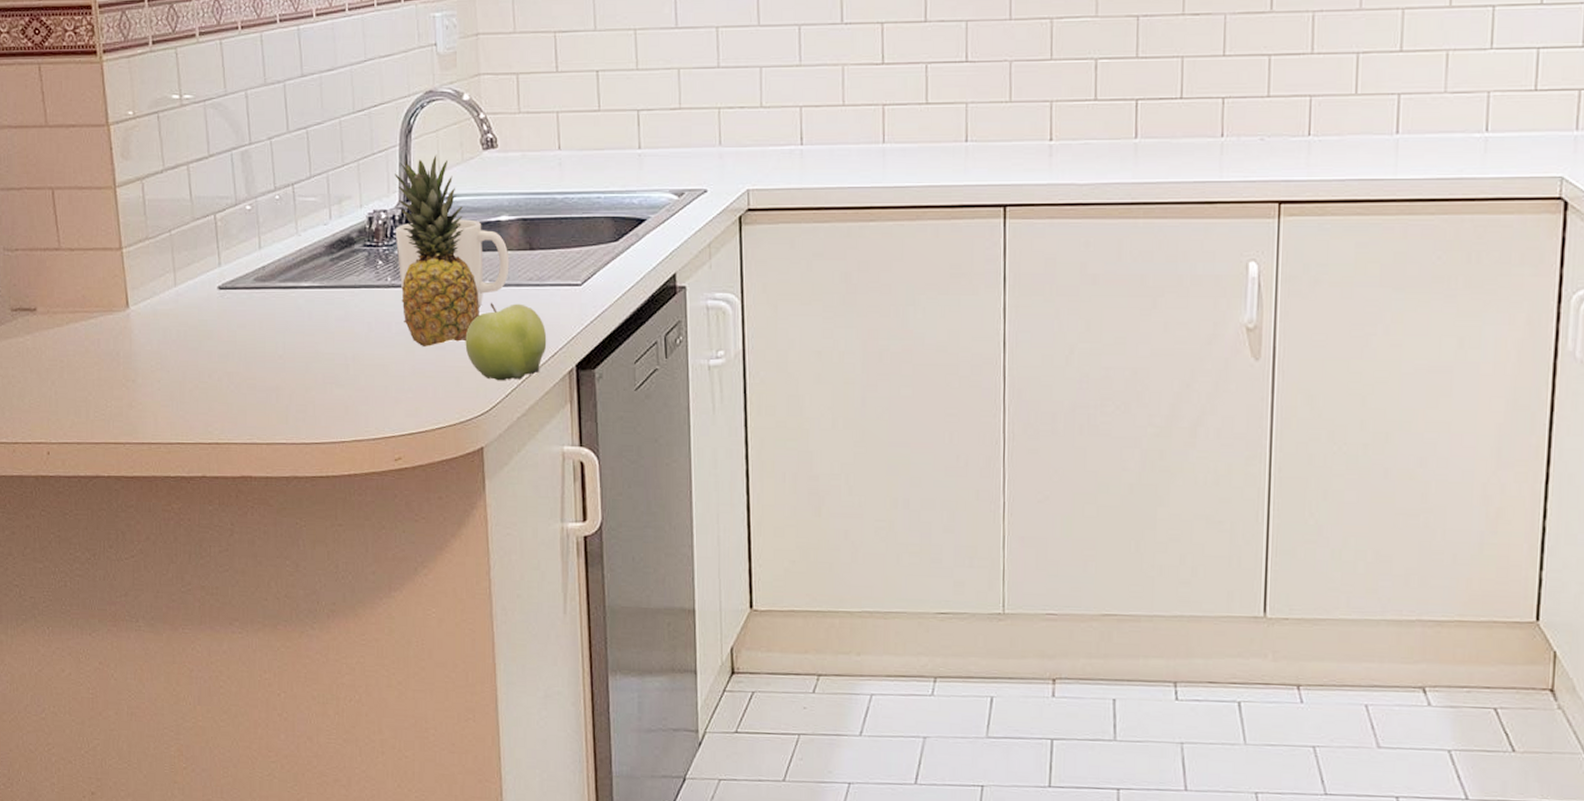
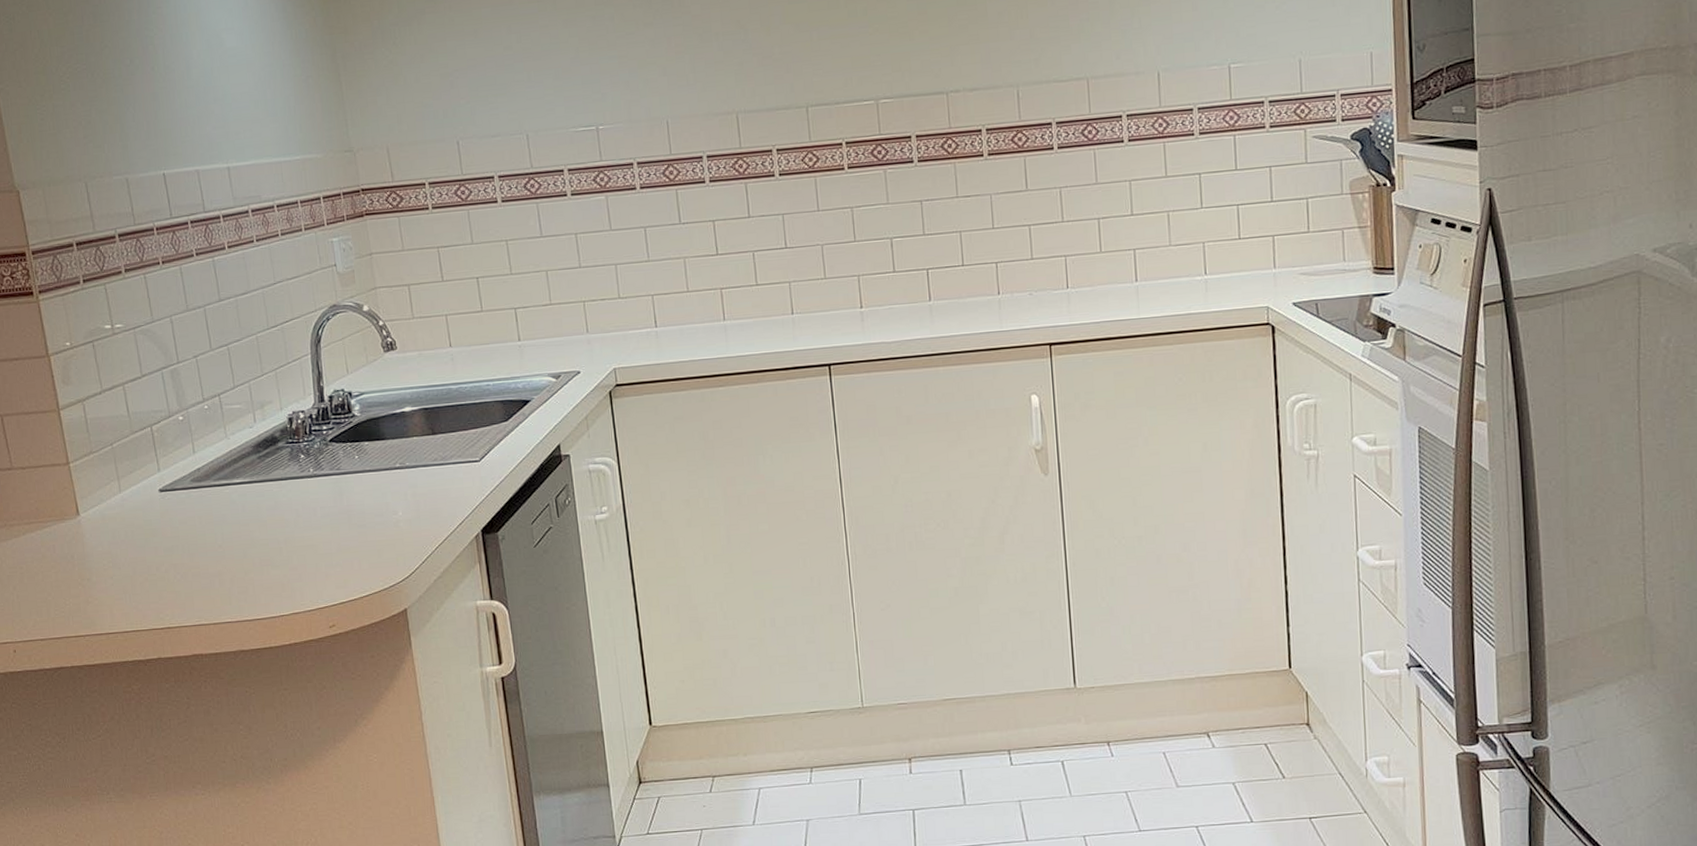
fruit: present [395,154,479,347] -> none [309,359,393,526]
mug: present [395,219,509,308] -> none [313,412,416,489]
fruit: present [465,302,547,381] -> none [382,481,454,550]

